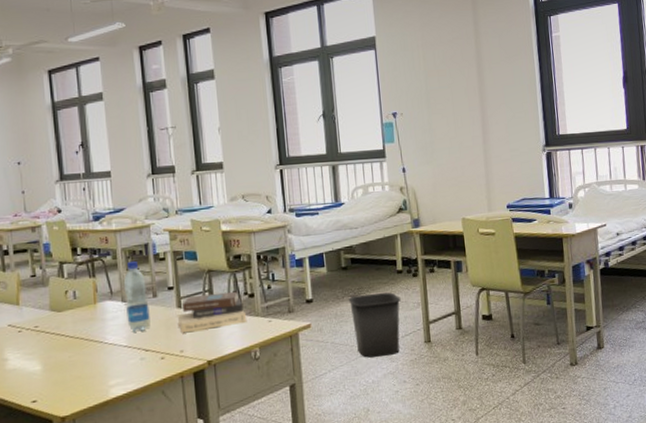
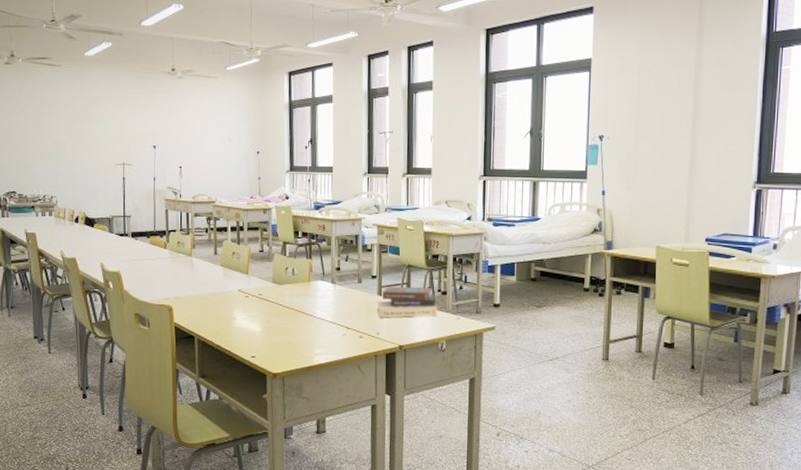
bottle: present [123,260,151,332] -> none [334,248,354,311]
waste bin: present [348,292,401,358] -> none [533,306,584,366]

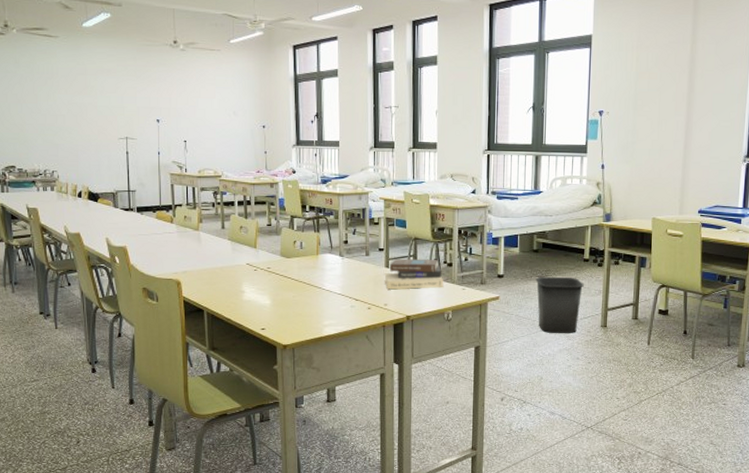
waste bin: none [533,306,584,366] -> present [535,276,584,333]

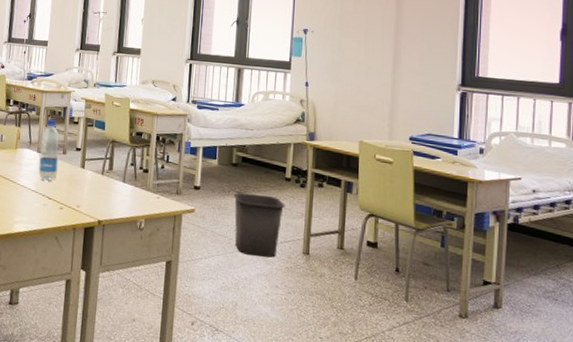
bottle: none [342,222,362,283] -> present [38,119,60,181]
books: present [384,258,444,290] -> none [78,159,139,194]

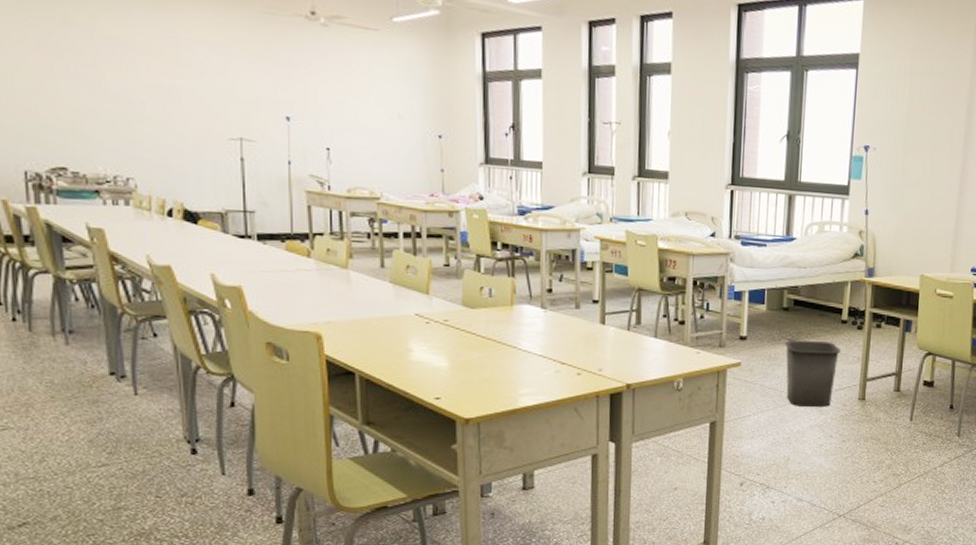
bottle: present [38,119,60,181] -> none [544,265,570,343]

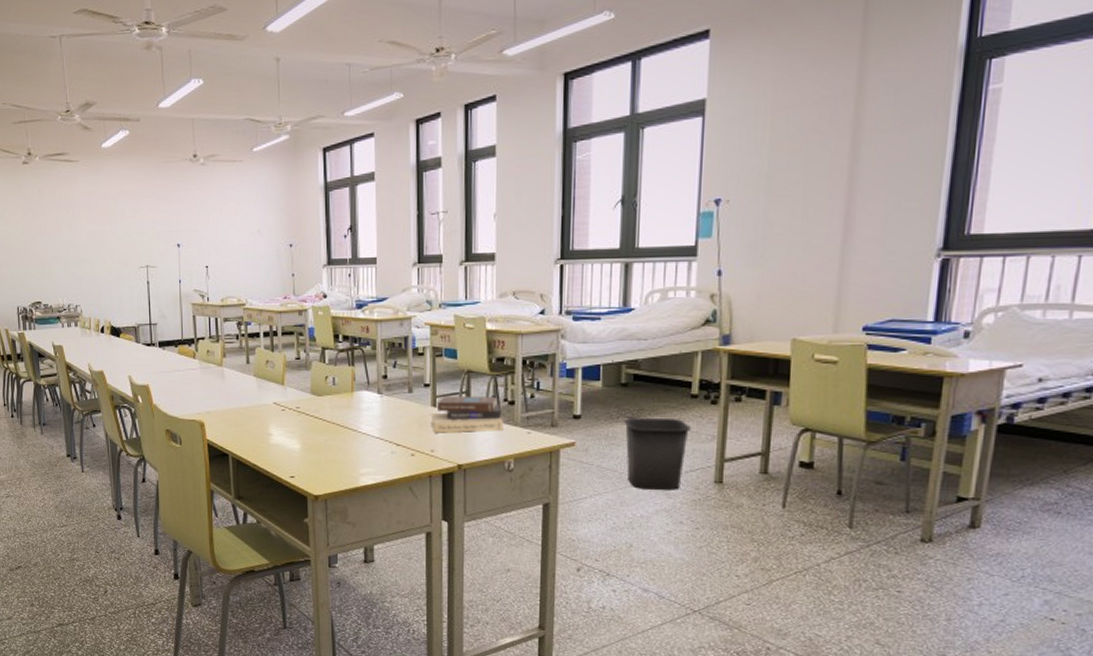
books: none [599,313,674,352] -> present [430,395,504,433]

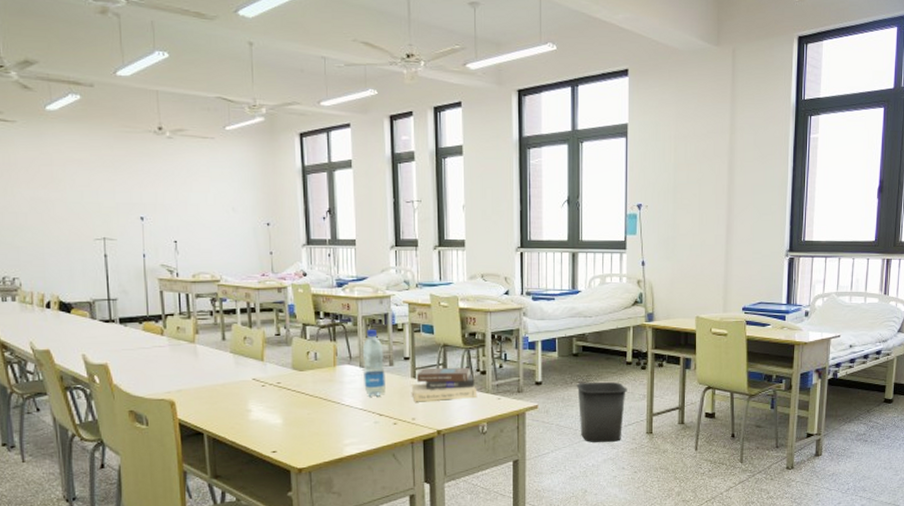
bottle: none [380,353,404,425] -> present [362,329,386,397]

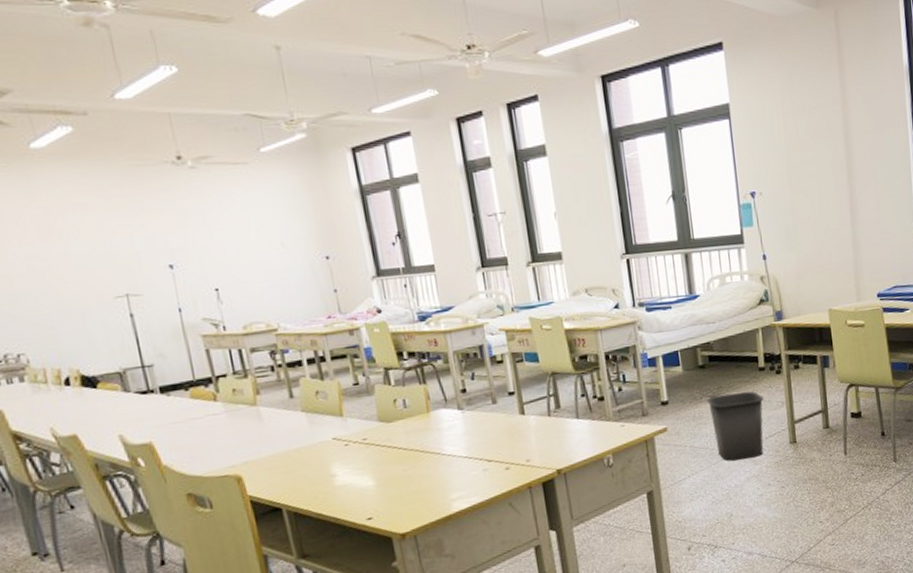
bottle: present [362,329,386,397] -> none [458,364,492,442]
books: present [411,367,478,402] -> none [520,394,598,442]

